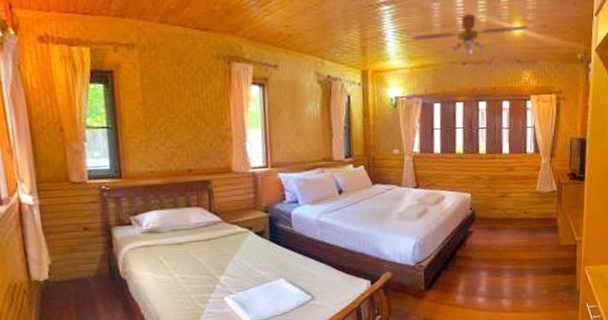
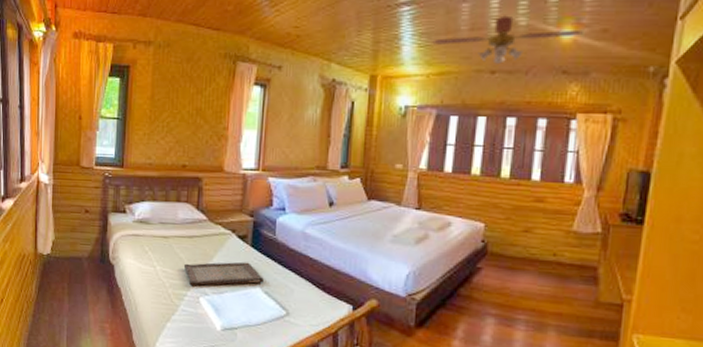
serving tray: none [203,256,286,287] -> present [183,261,264,286]

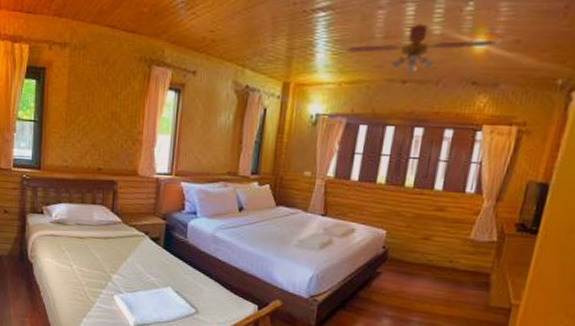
serving tray: present [183,261,264,286] -> none [98,262,175,284]

